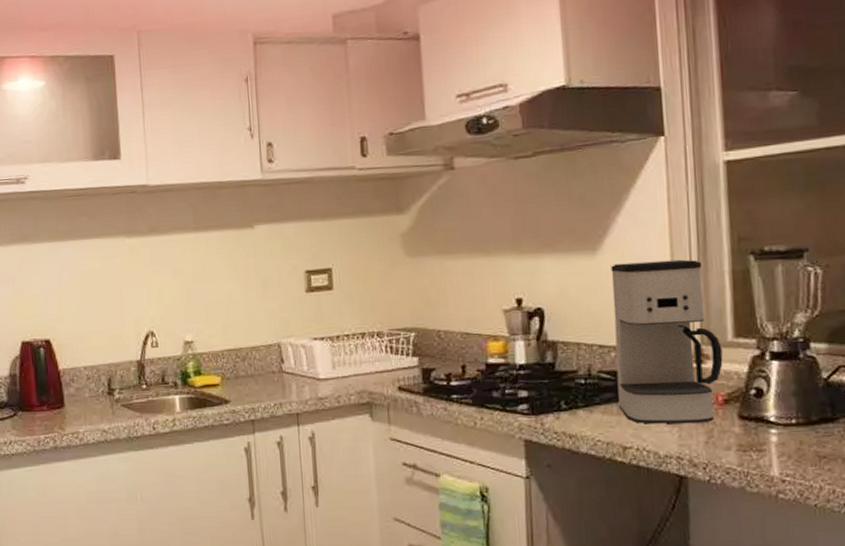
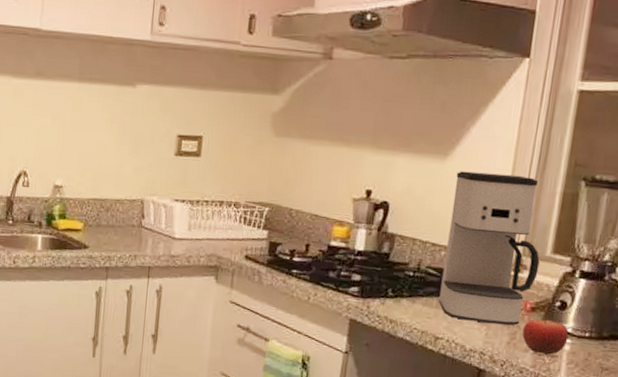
fruit: none [720,406,773,450] -> present [522,315,569,355]

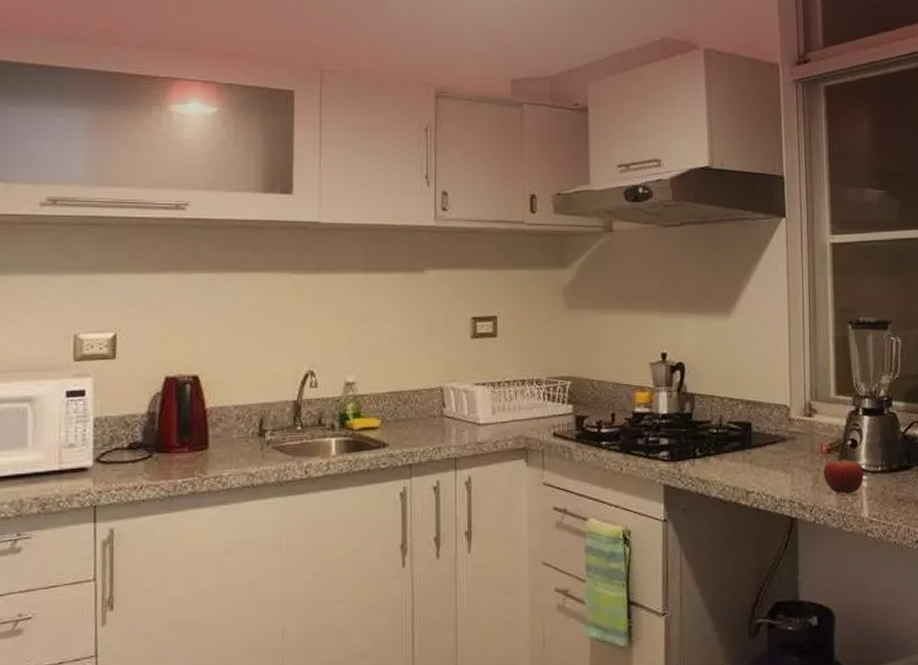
coffee maker: present [439,171,540,325] -> none [740,325,827,471]

